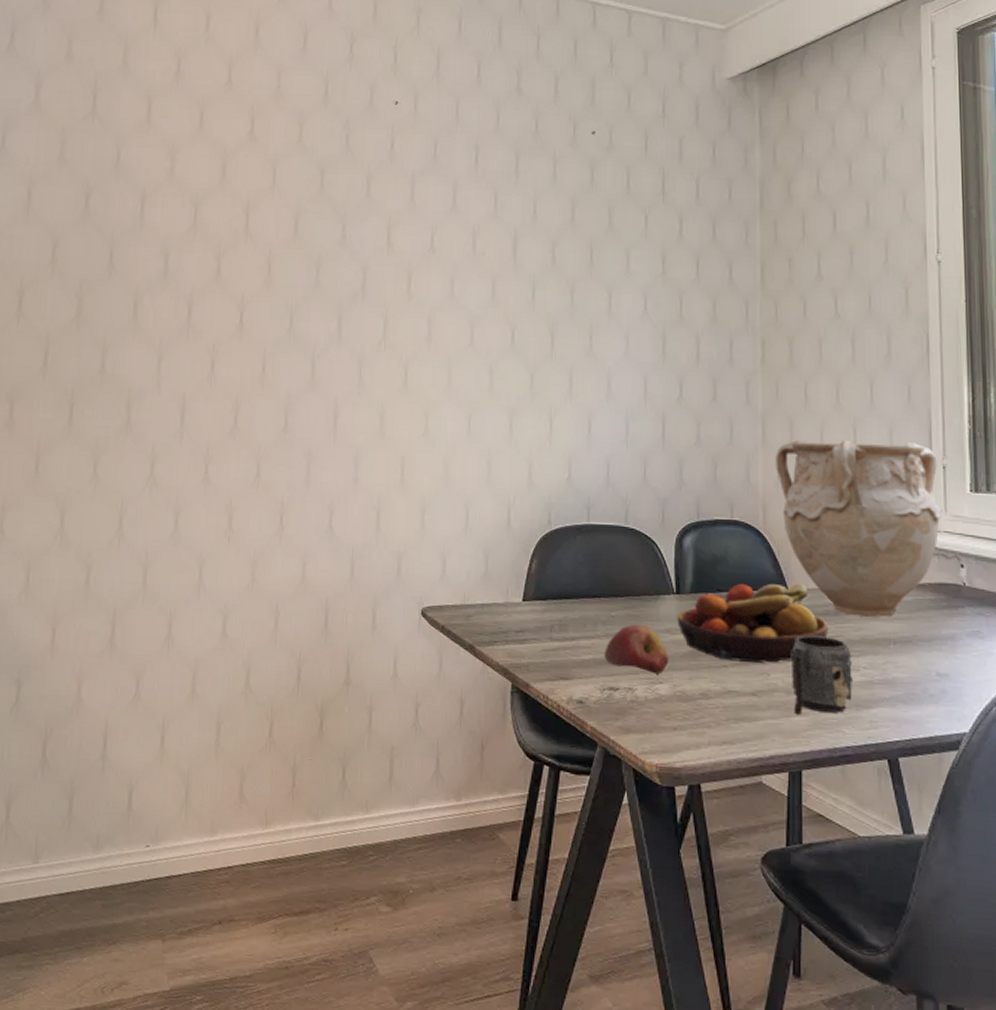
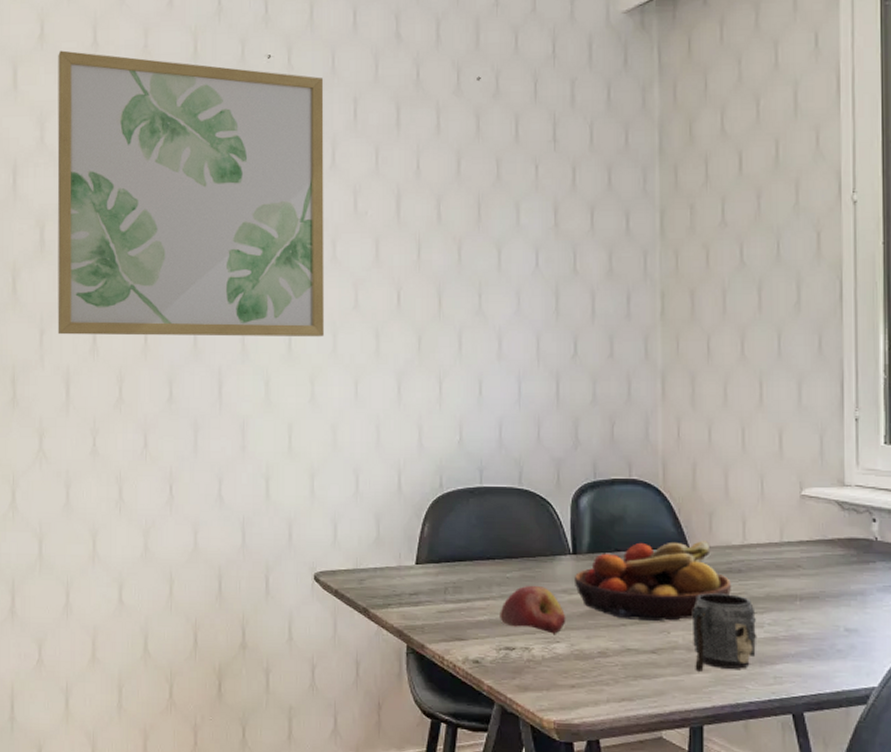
wall art: none [176,87,448,372] -> present [57,50,324,337]
vase: present [776,439,943,617] -> none [676,393,854,574]

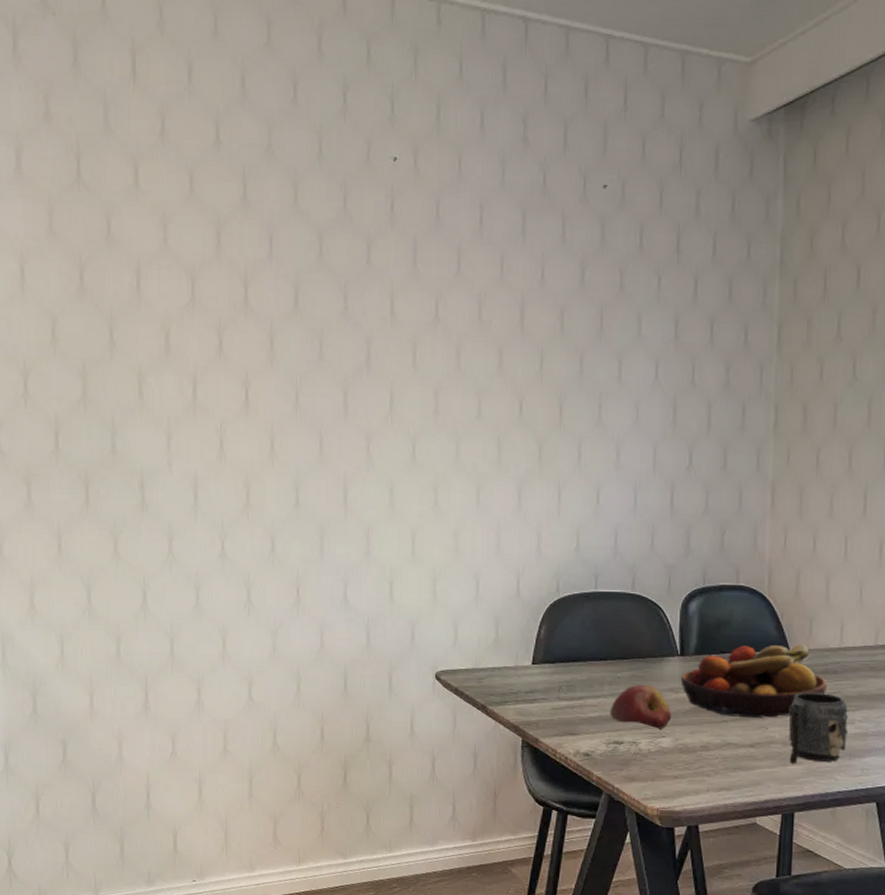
wall art: present [57,50,324,337] -> none [180,148,450,446]

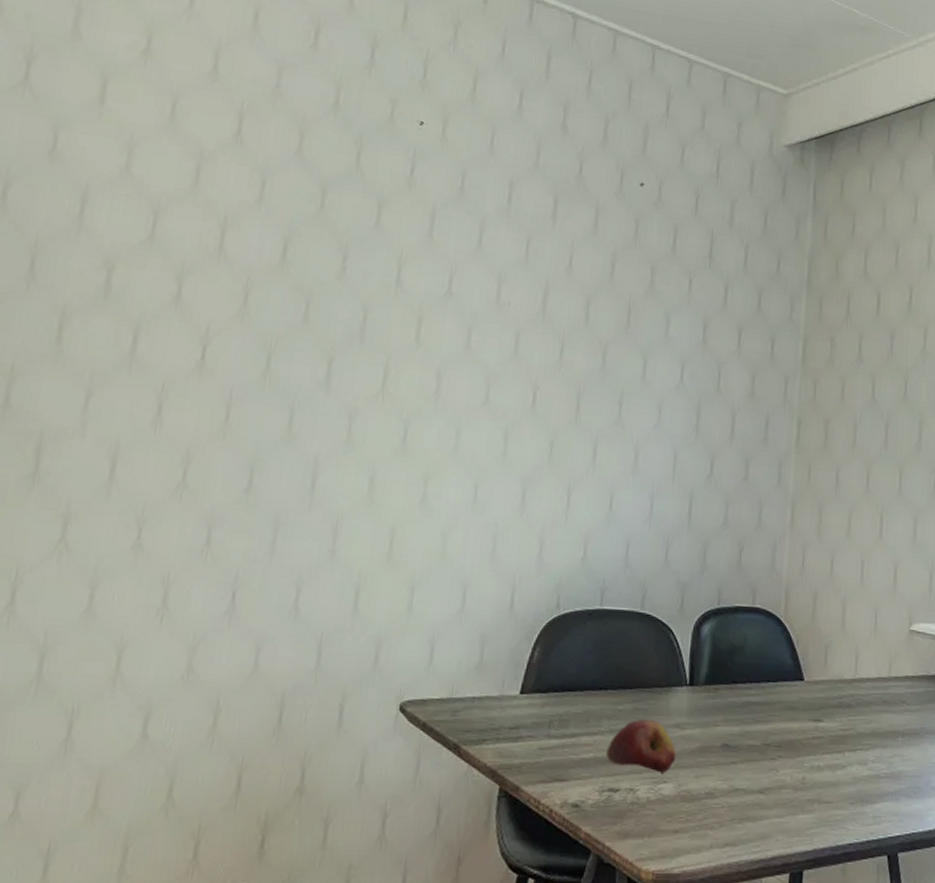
fruit bowl: present [681,644,827,718] -> none [688,674,840,759]
mug: present [789,692,849,764] -> none [800,729,861,812]

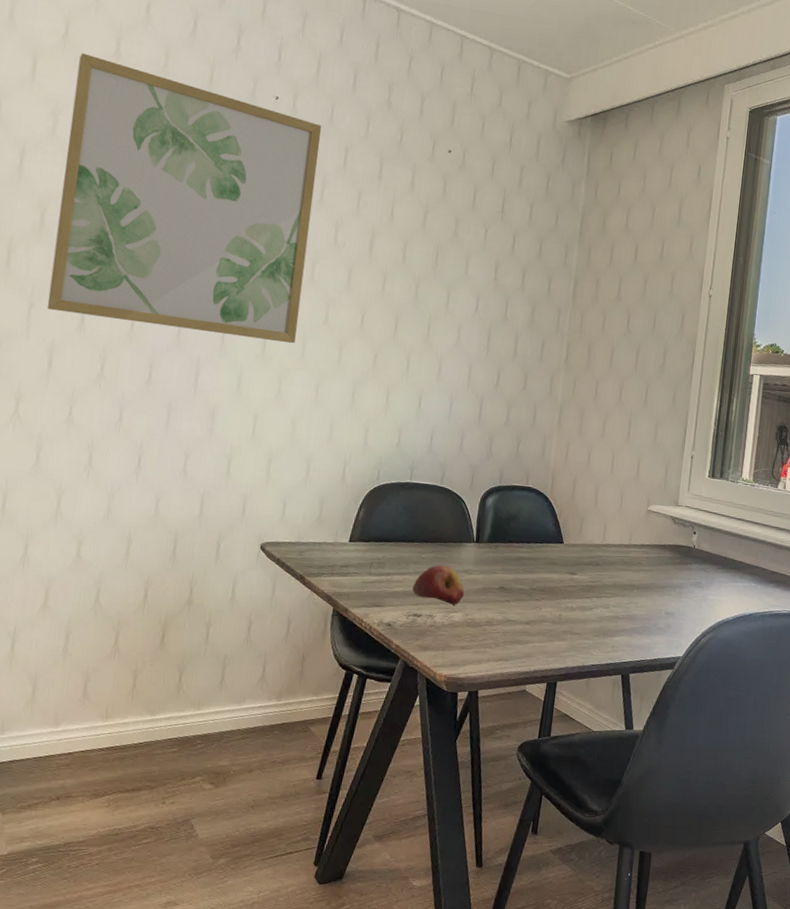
wall art: none [110,71,480,433] -> present [47,53,322,344]

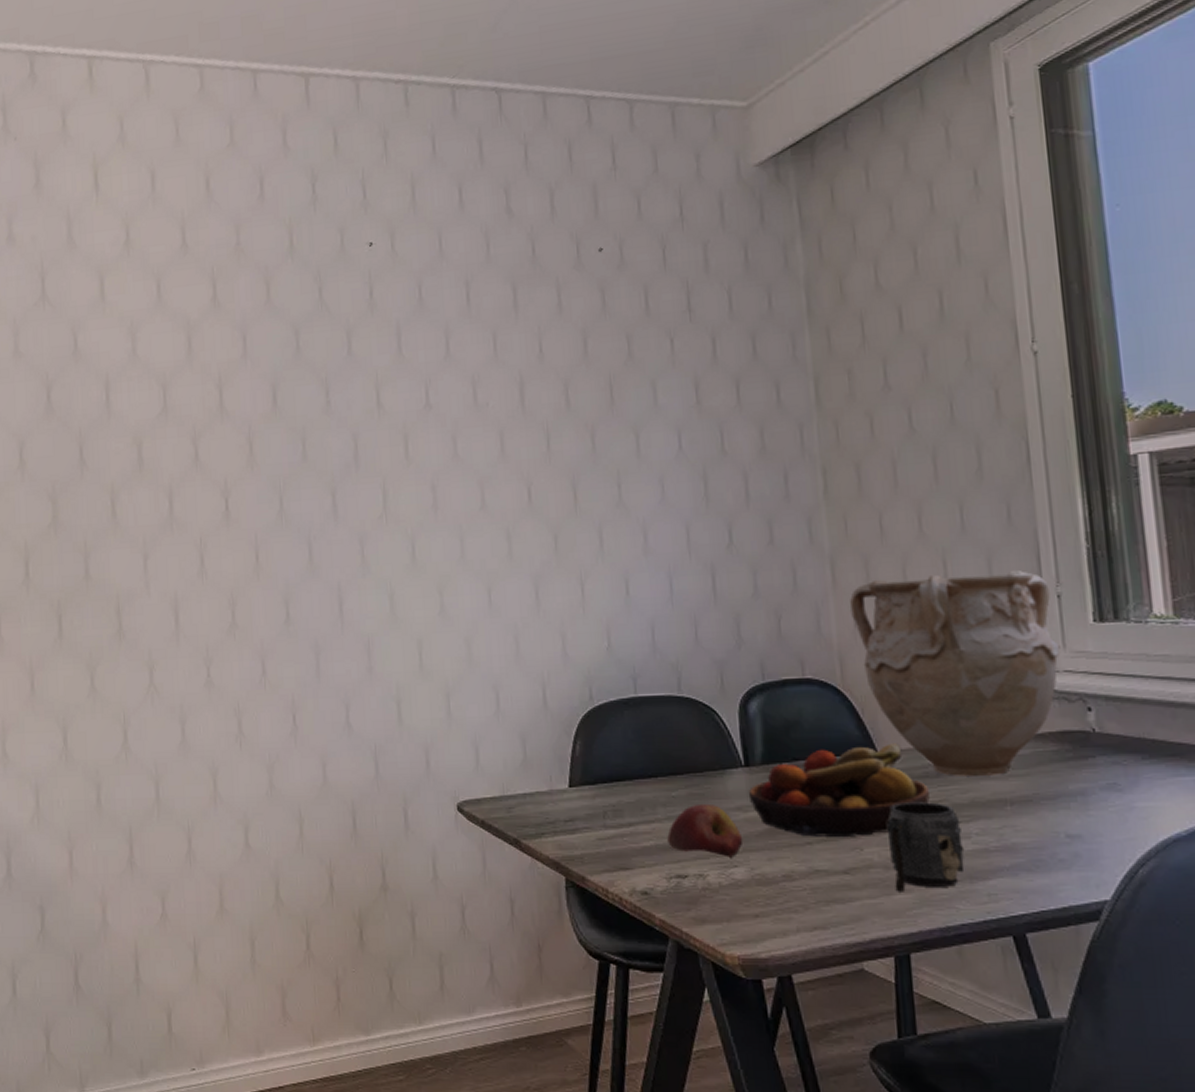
wall art: present [47,53,322,344] -> none [146,255,450,559]
fruit bowl: none [474,537,590,600] -> present [749,743,930,837]
mug: none [556,580,605,640] -> present [887,802,965,892]
vase: none [566,426,688,569] -> present [850,569,1061,776]

